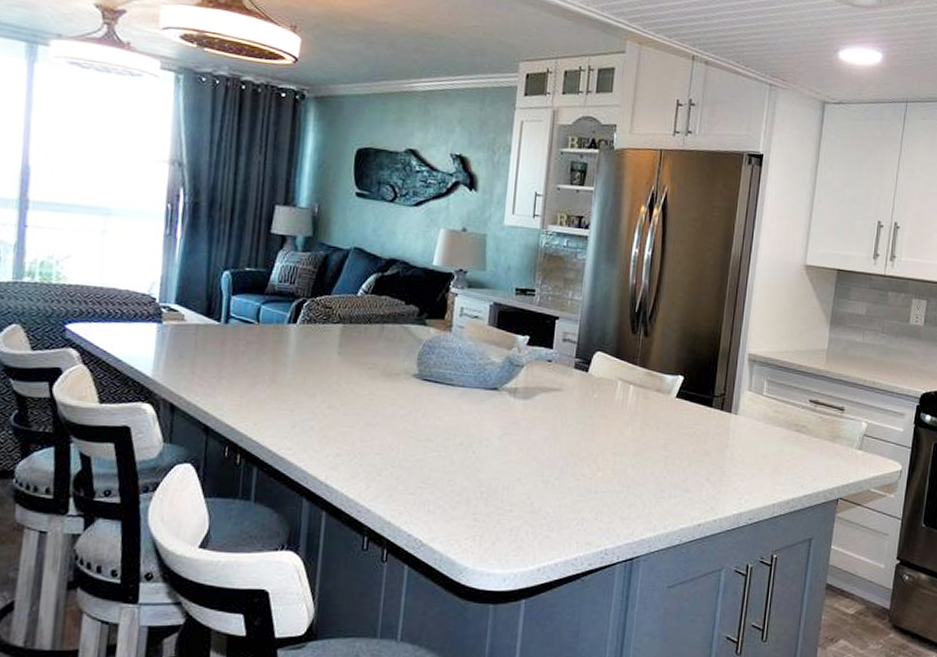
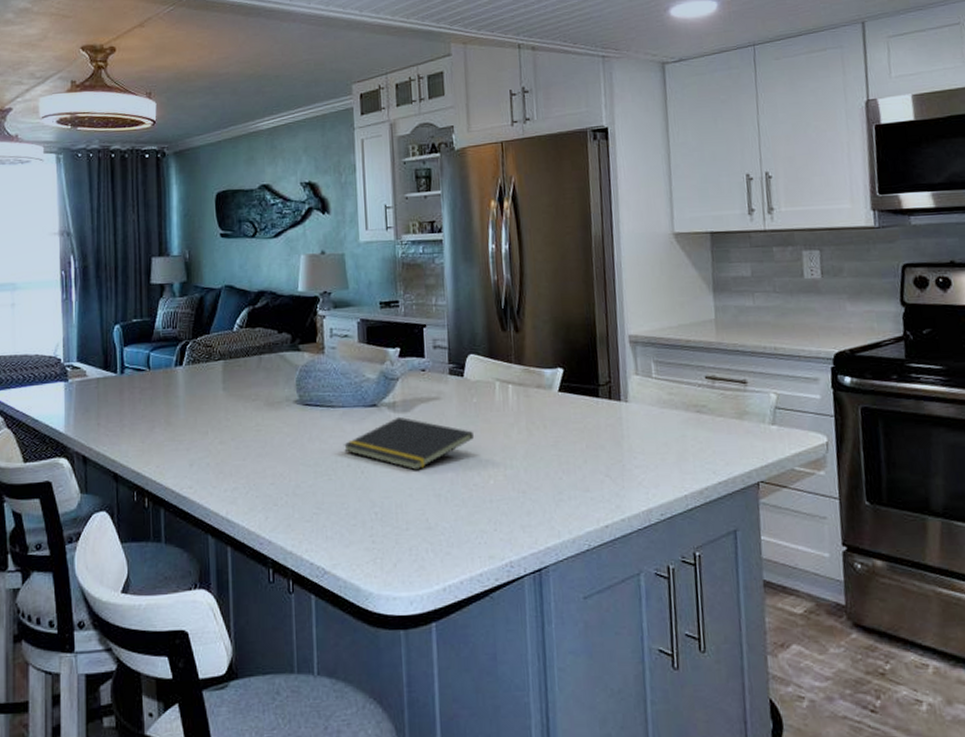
notepad: none [457,402,590,457] -> present [343,416,475,471]

